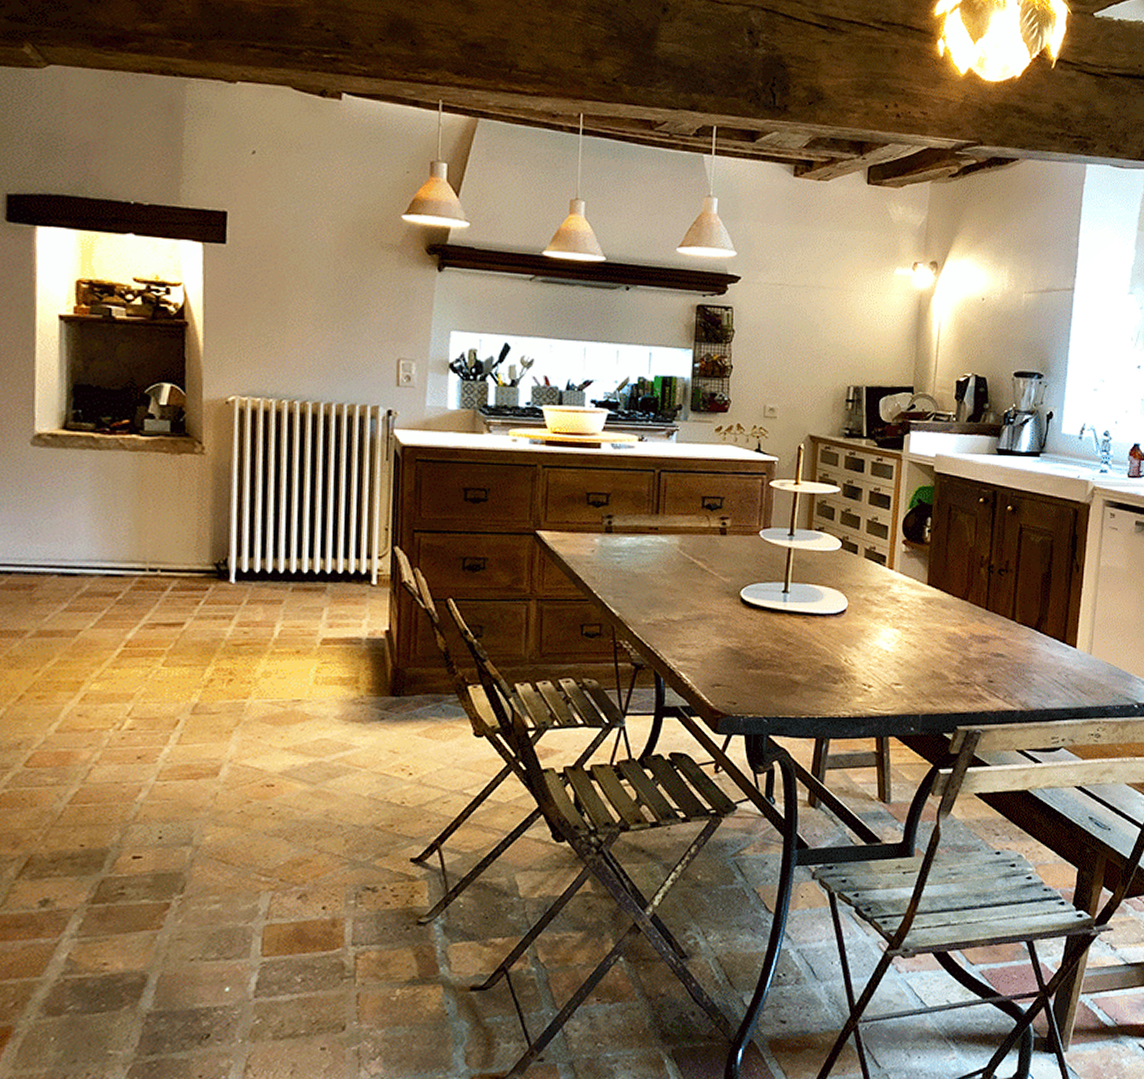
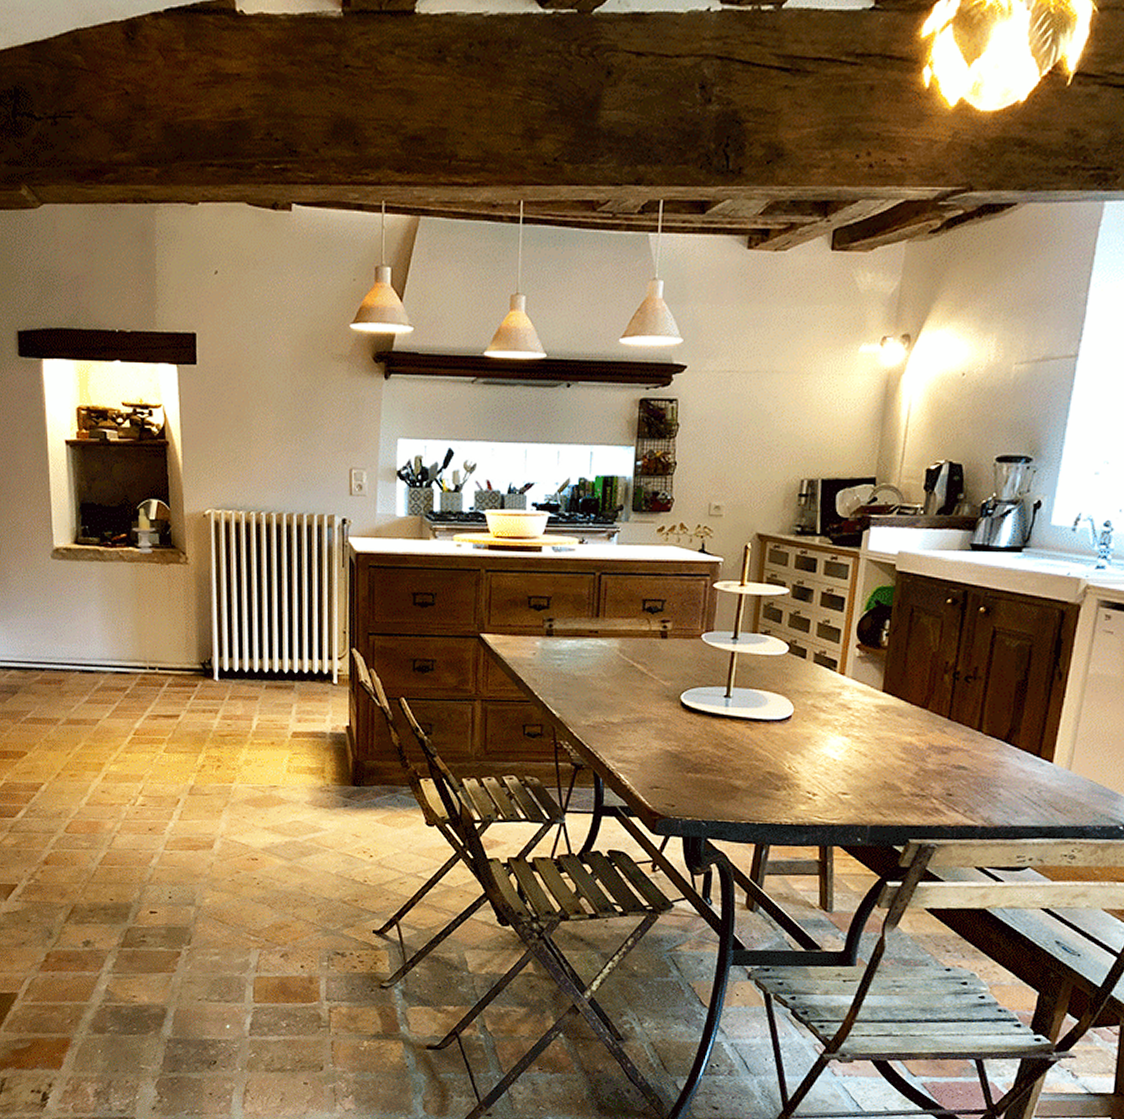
candle: none [137,391,167,442] -> present [132,507,156,553]

